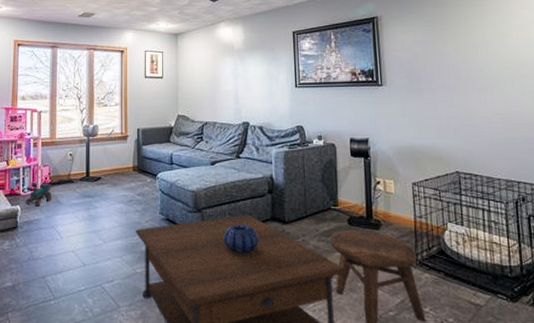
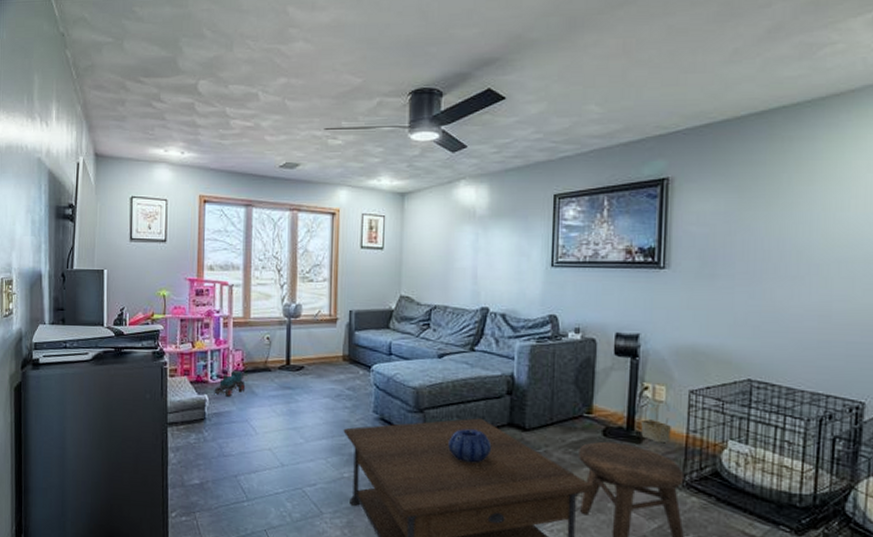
basket: none [378,192,402,228] -> present [641,400,671,443]

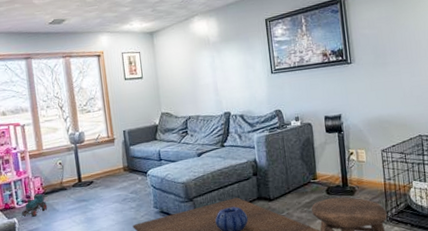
basket: present [641,400,671,443] -> none [352,160,374,192]

